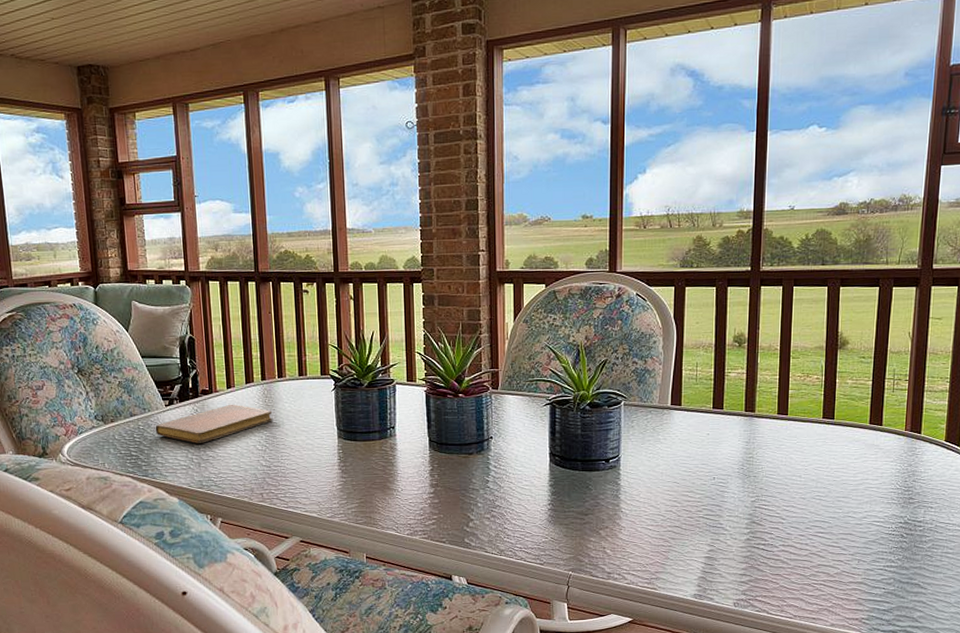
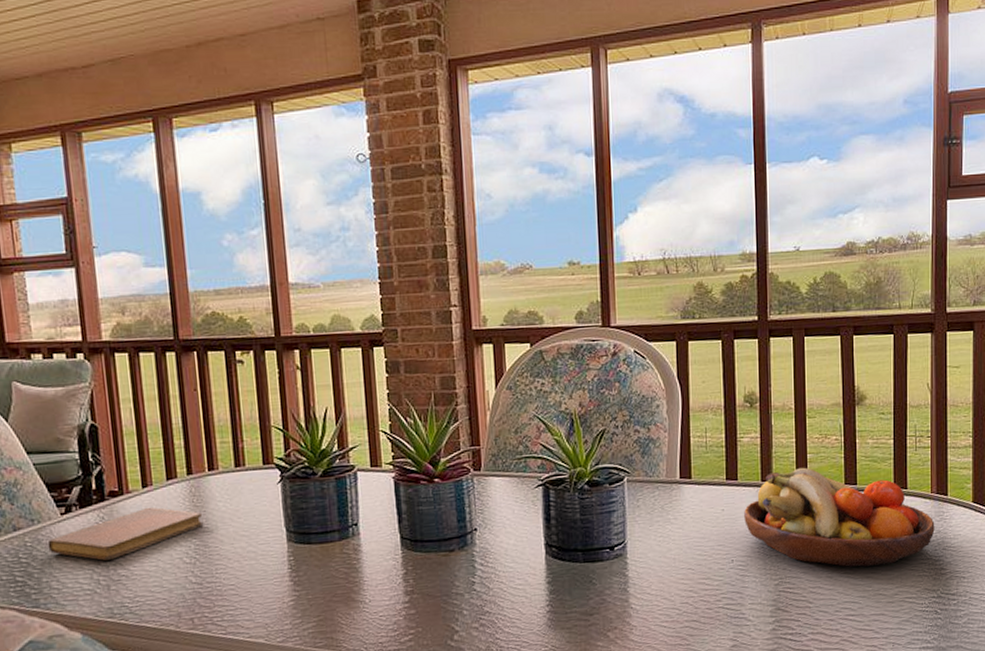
fruit bowl: none [727,401,907,491] -> present [744,467,935,567]

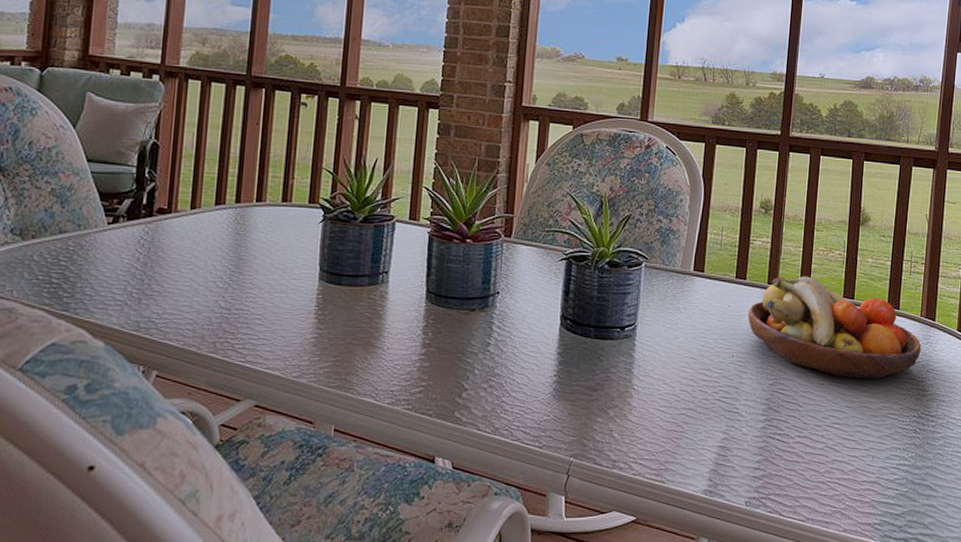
notebook: present [47,507,204,561] -> none [89,228,243,274]

